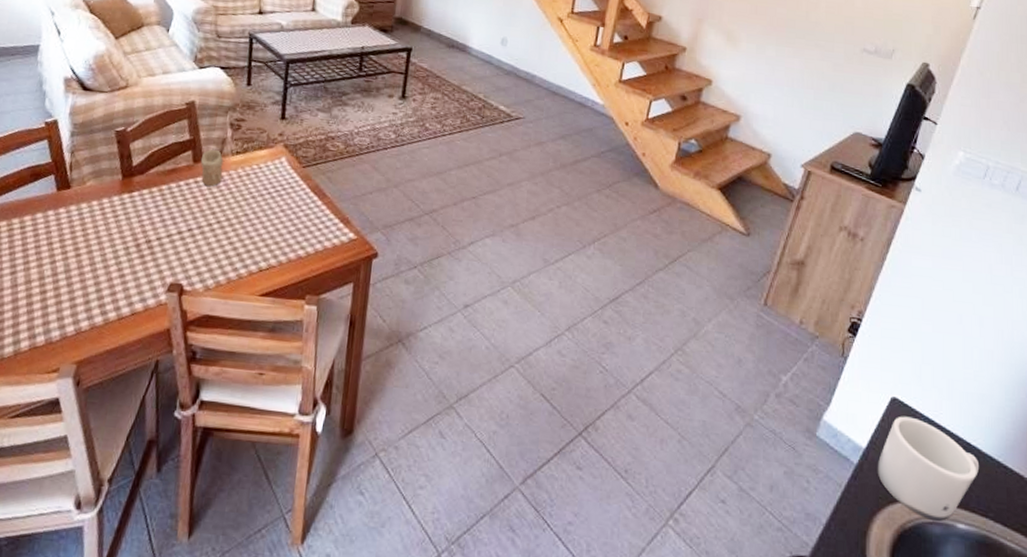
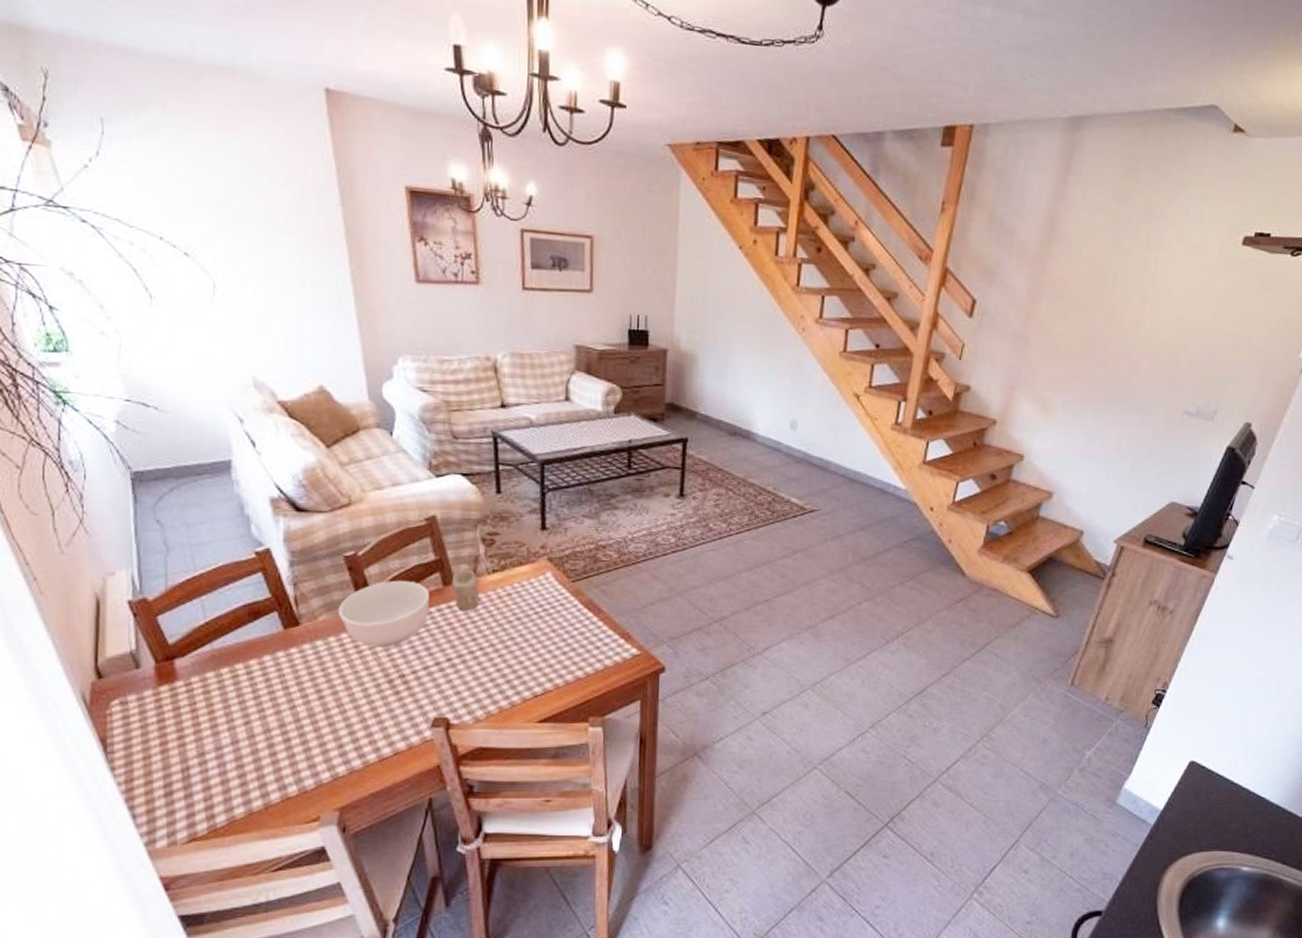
bowl: none [103,155,181,214] -> present [338,580,429,648]
mug: present [877,416,980,522] -> none [1171,777,1267,868]

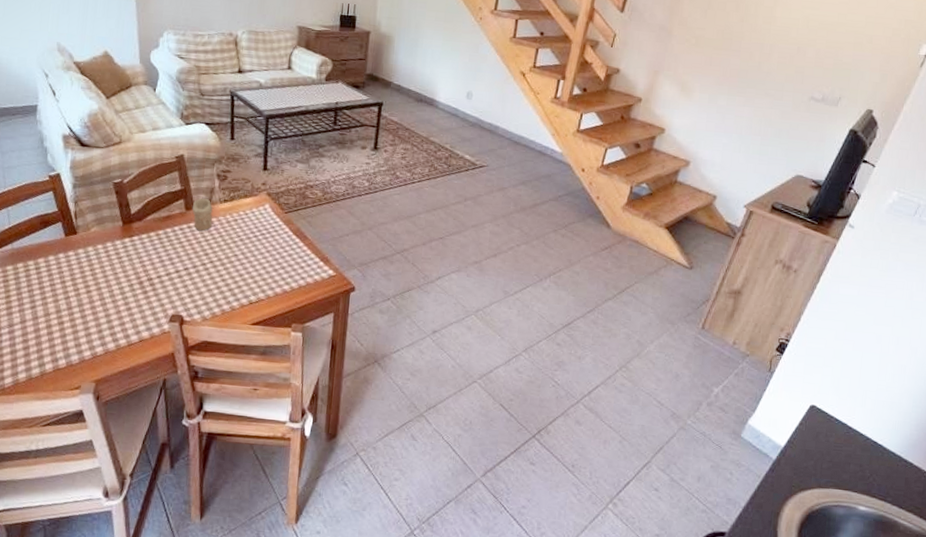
bowl: present [338,580,429,648] -> none [105,203,175,256]

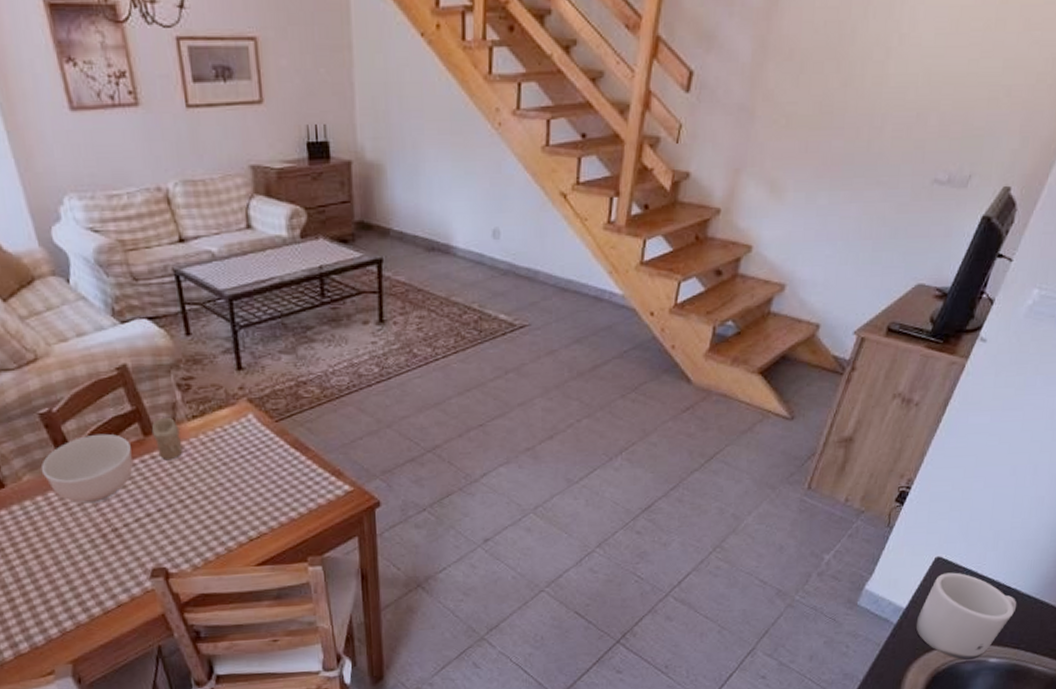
bowl: none [105,203,175,256] -> present [40,433,133,503]
mug: none [792,420,884,505] -> present [915,572,1017,661]

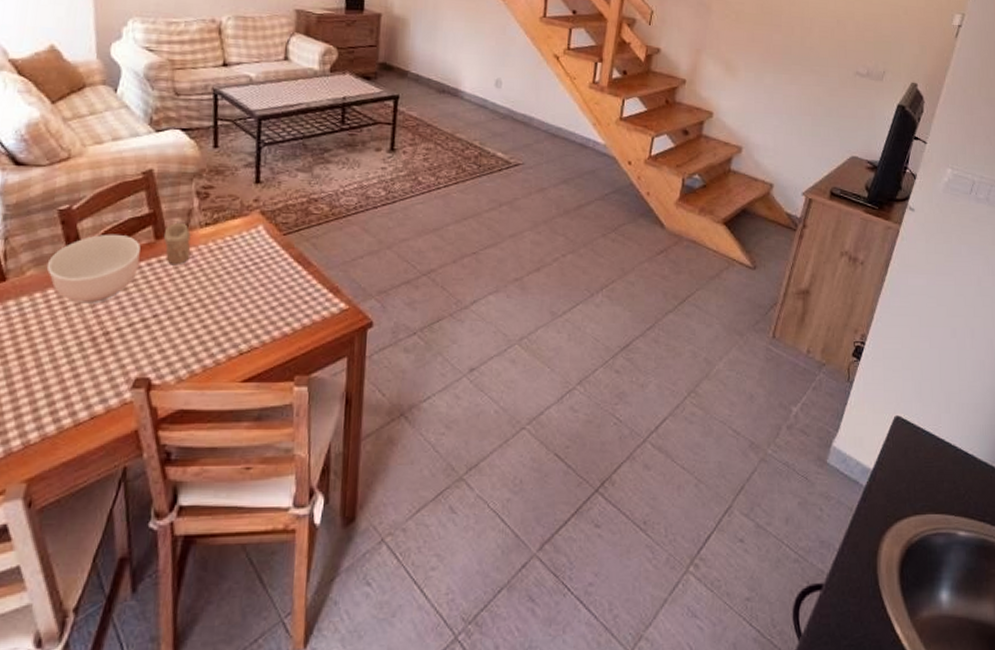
mug: present [915,572,1017,661] -> none [884,433,976,533]

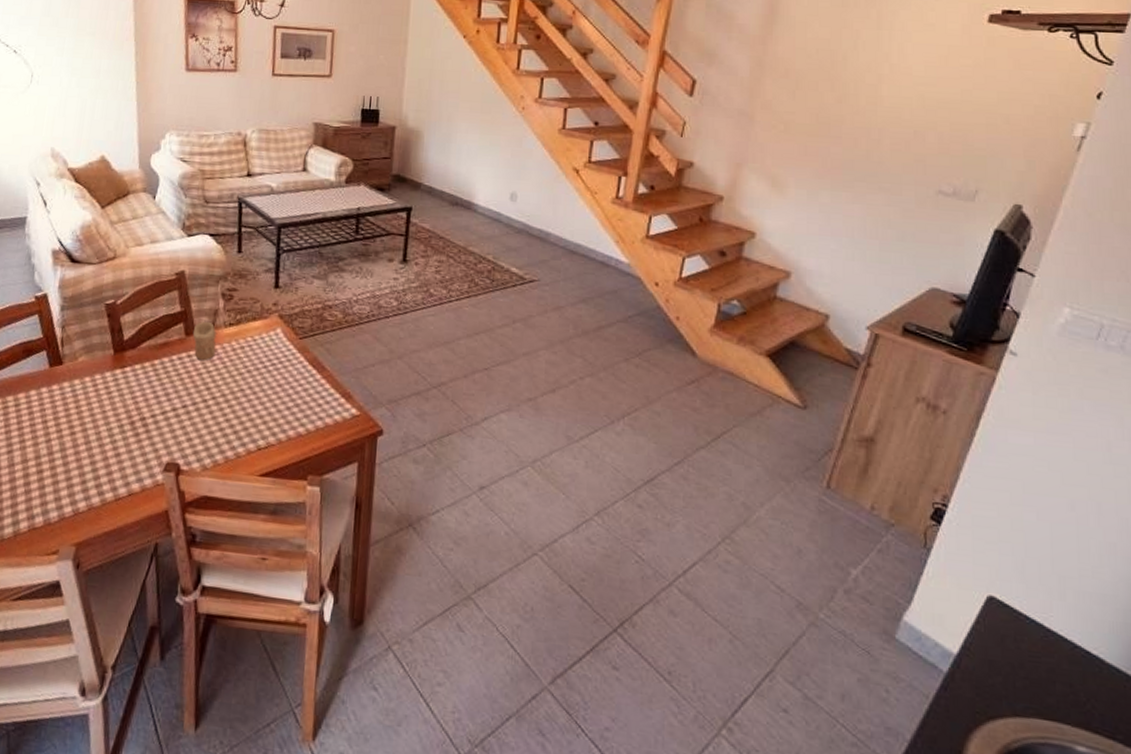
bowl: present [46,234,141,304] -> none [95,328,173,391]

